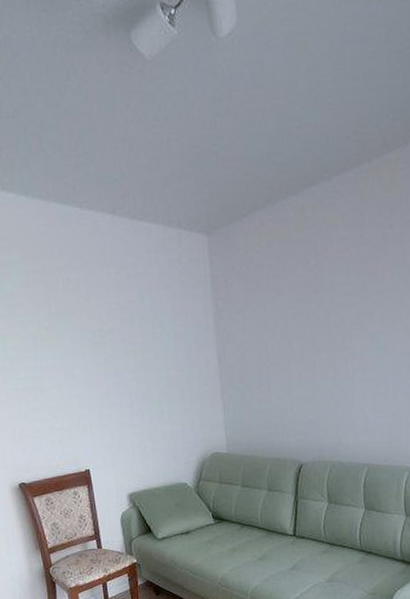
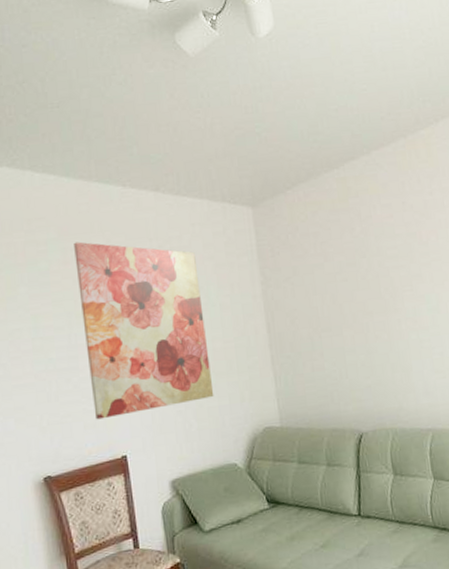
wall art: none [35,264,168,436] -> present [74,241,214,420]

